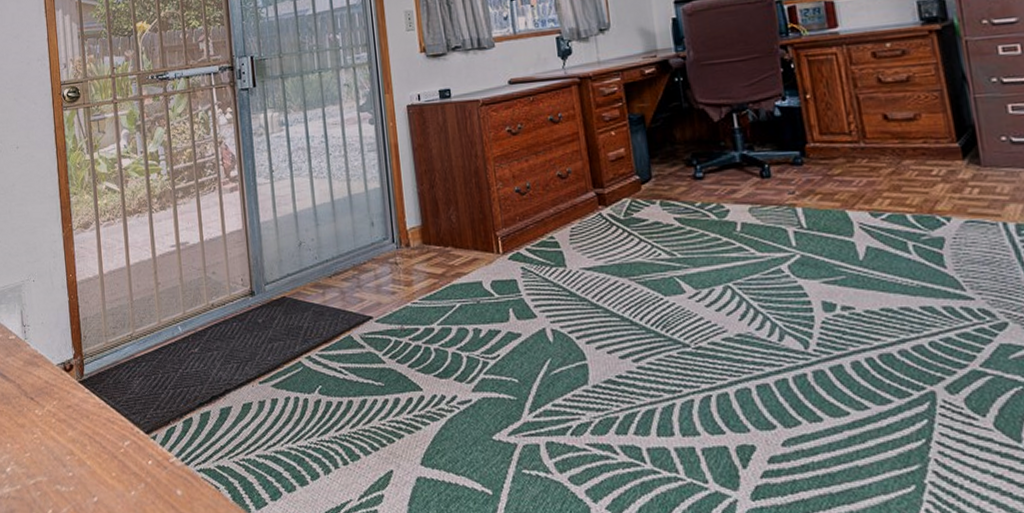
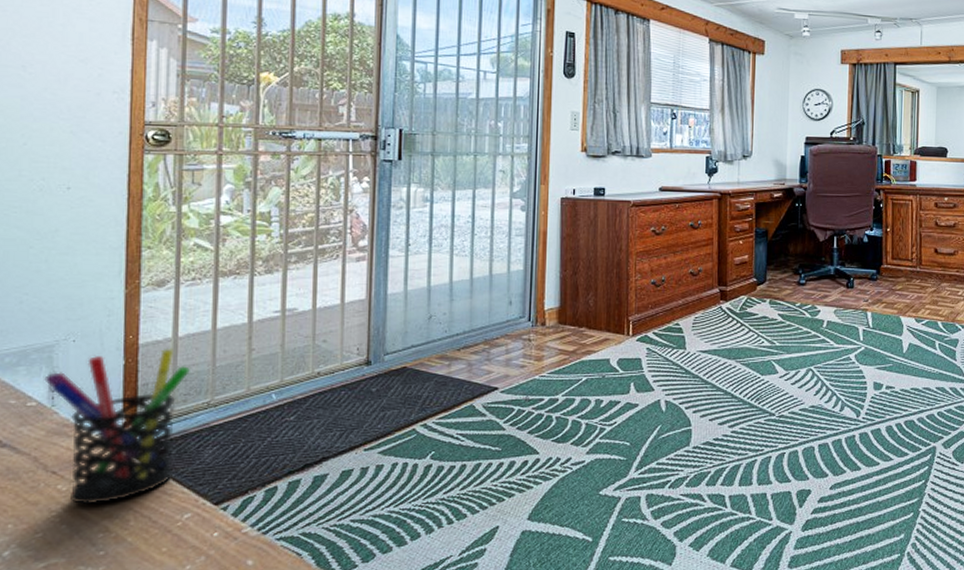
pen holder: none [18,284,115,429] -> present [44,348,190,505]

